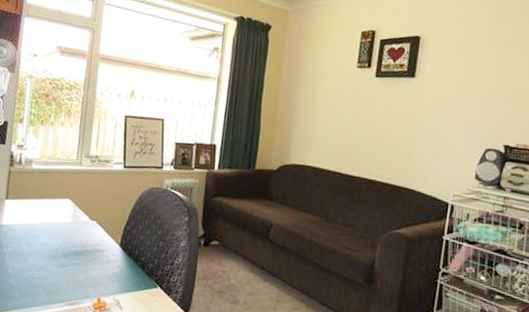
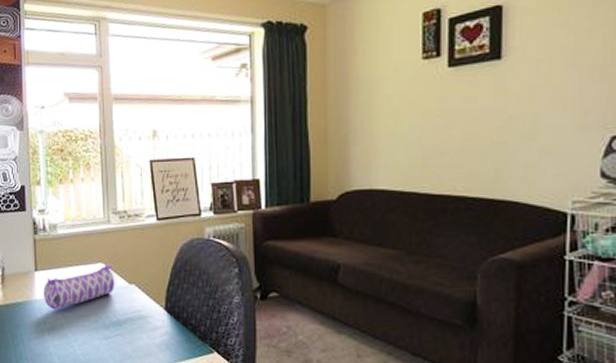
pencil case: none [10,201,79,236] -> present [44,265,115,310]

